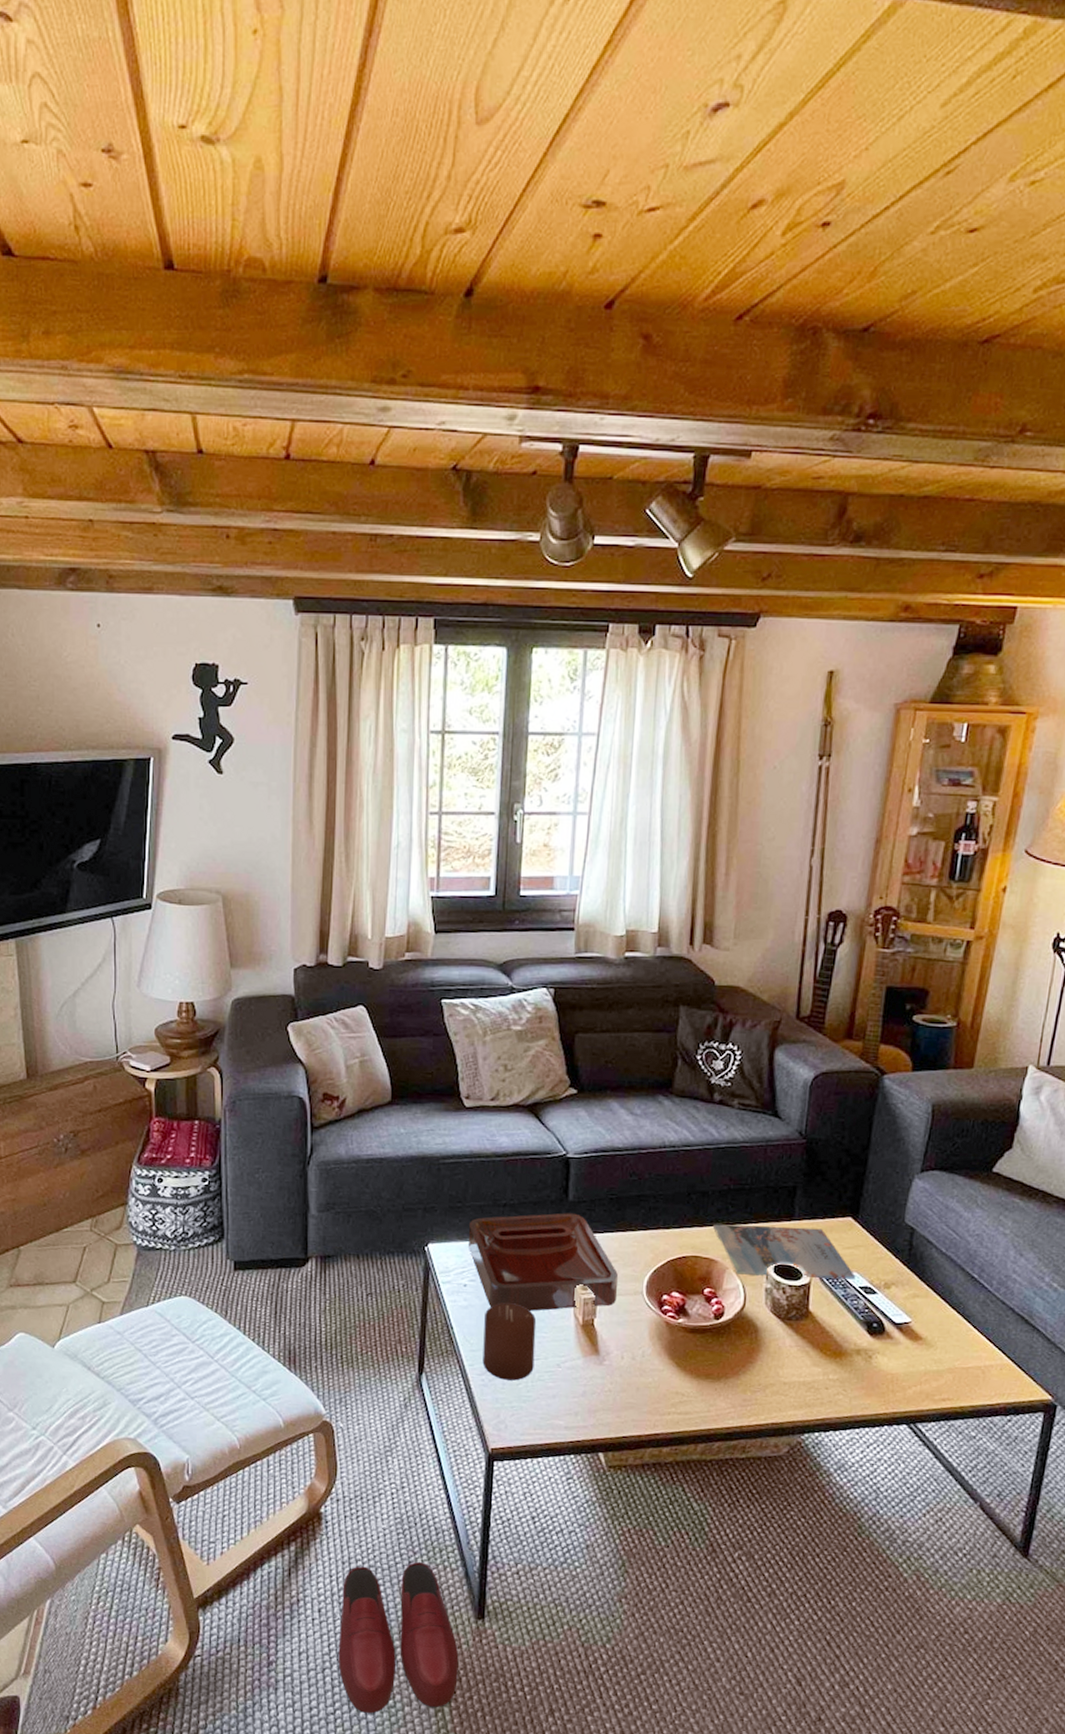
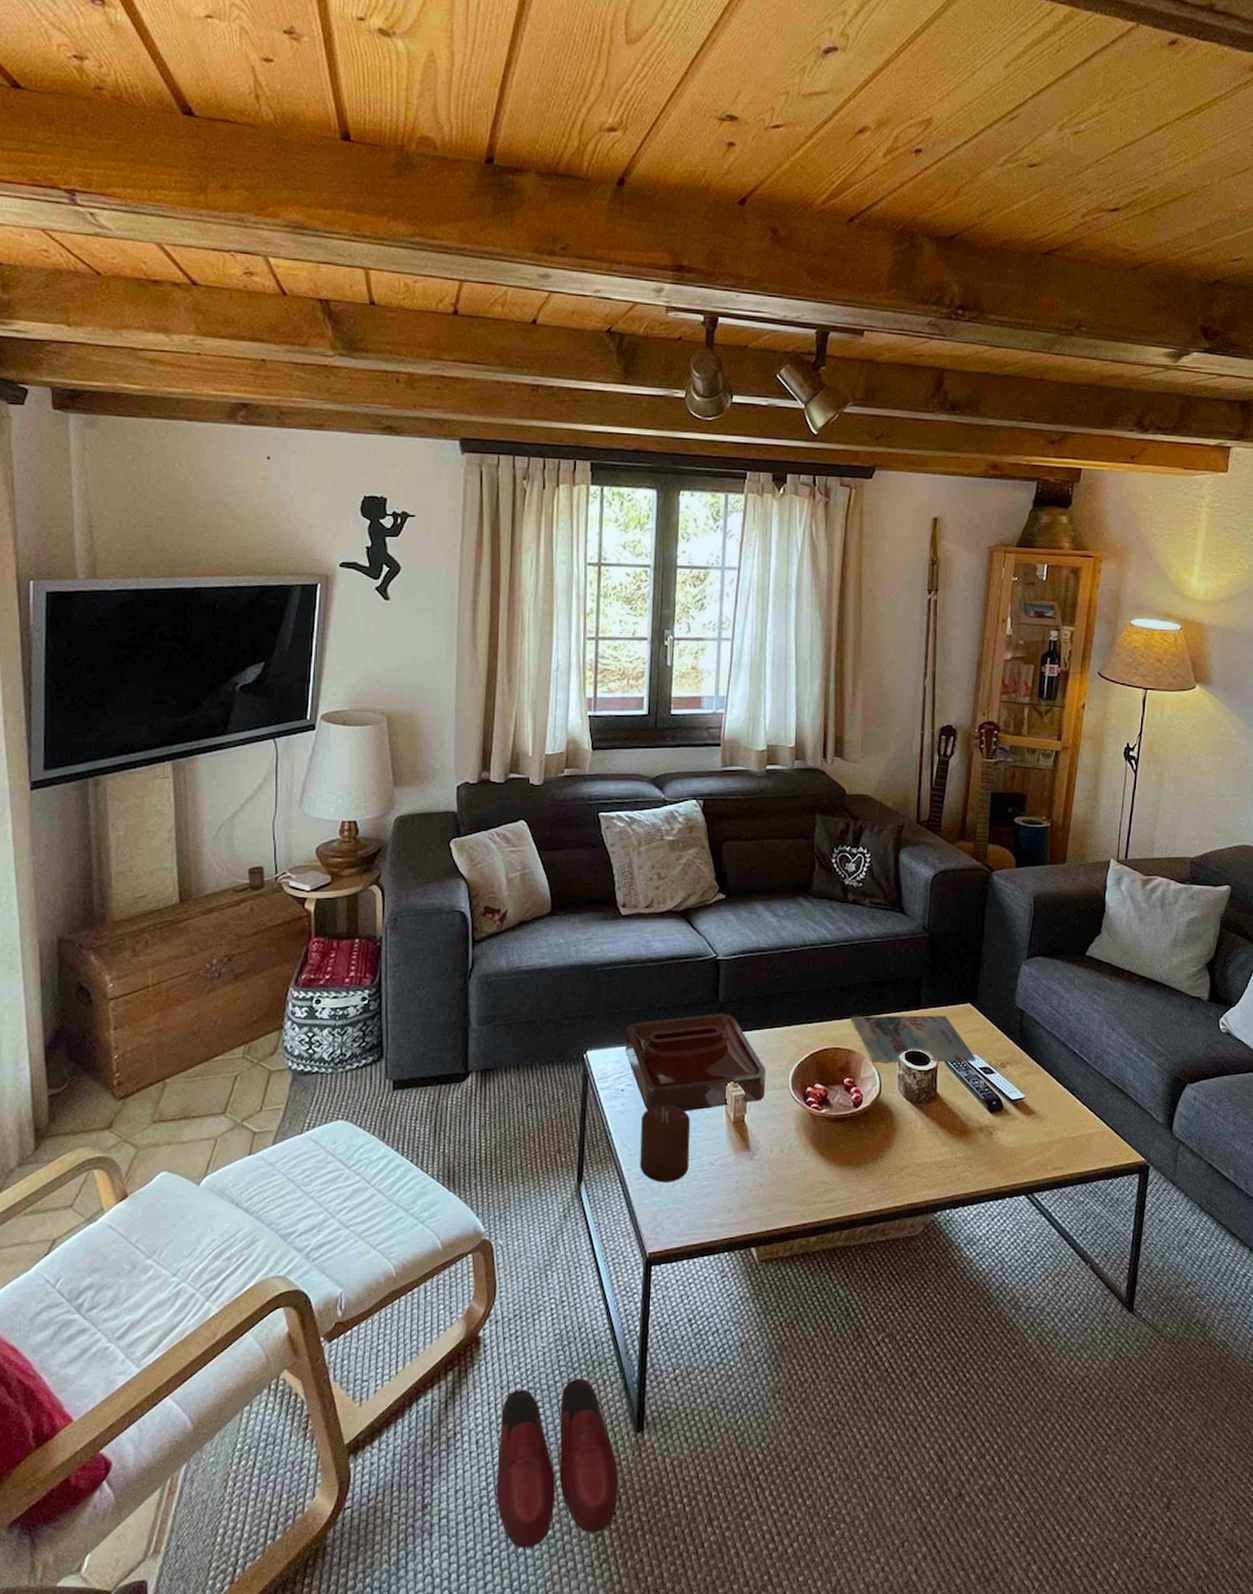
candle: none [76,1044,107,1071] -> present [232,866,265,893]

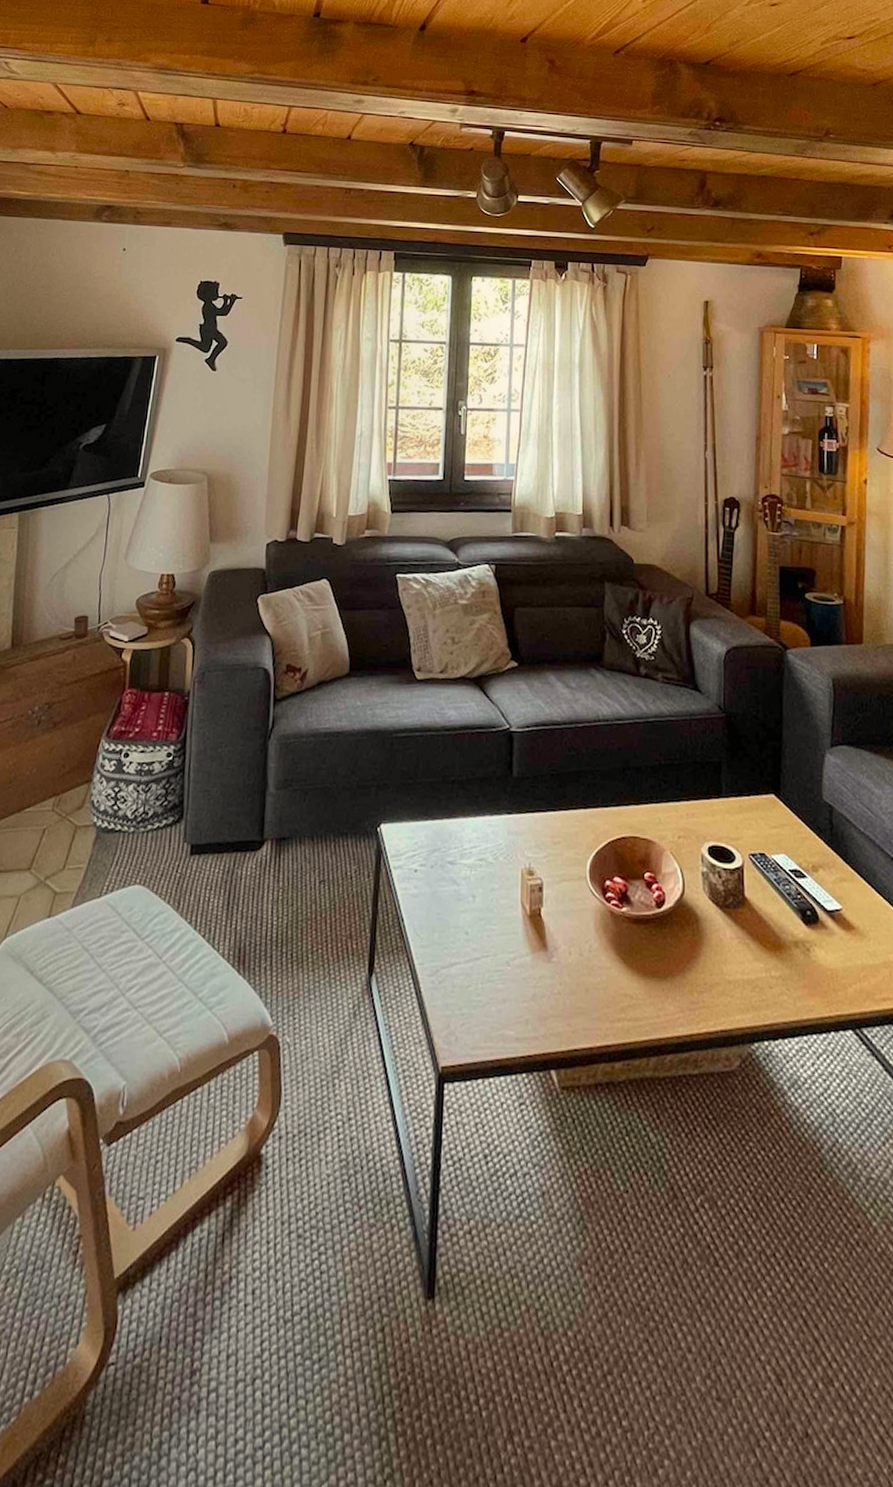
slippers: present [496,1379,618,1548] -> none [270,1220,406,1446]
decorative tray: present [625,1013,766,1111] -> none [419,790,562,900]
candle: present [640,1105,691,1182] -> none [432,890,485,982]
magazine: present [849,1015,976,1063] -> none [647,802,785,862]

